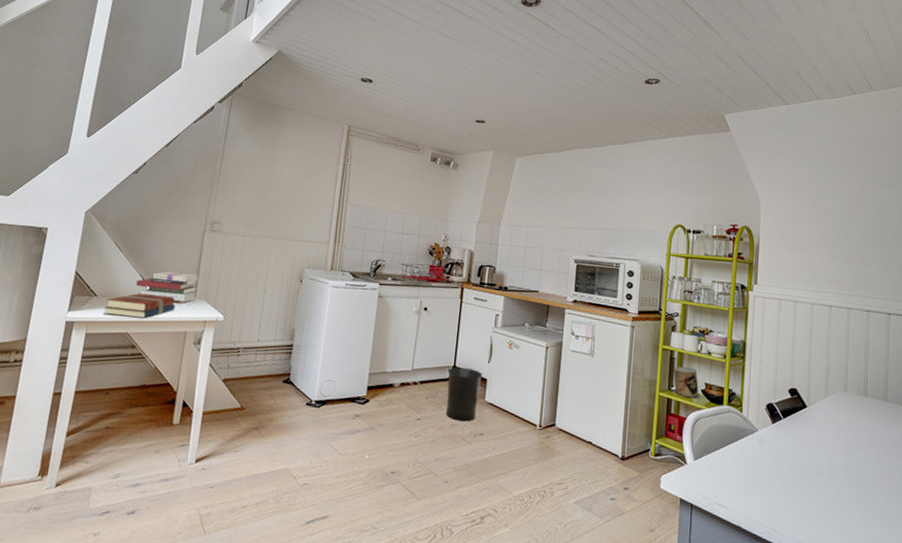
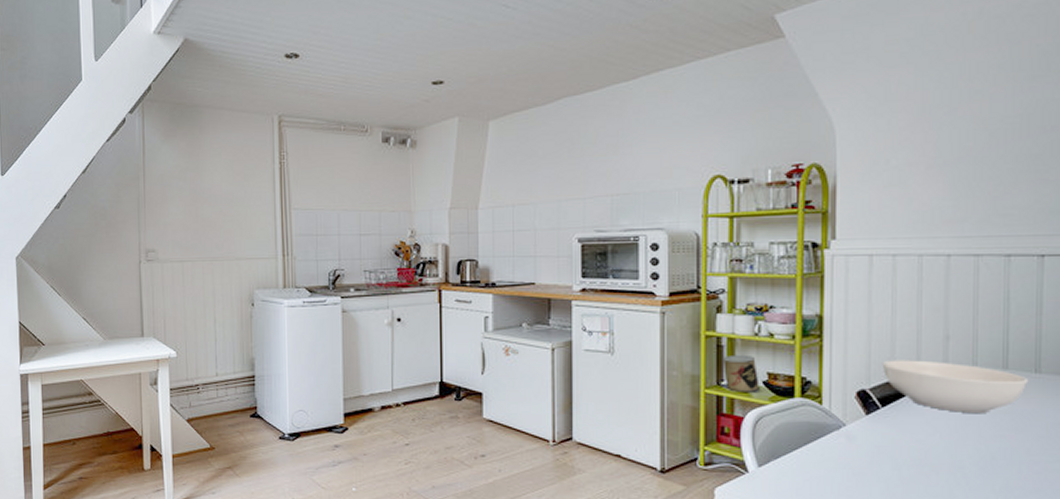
books: present [102,293,176,319] -> none [53,337,125,363]
books: present [135,271,198,303] -> none [80,310,144,343]
waste bin: present [446,367,483,422] -> none [433,382,477,443]
bowl: none [784,381,880,430] -> present [882,360,1029,414]

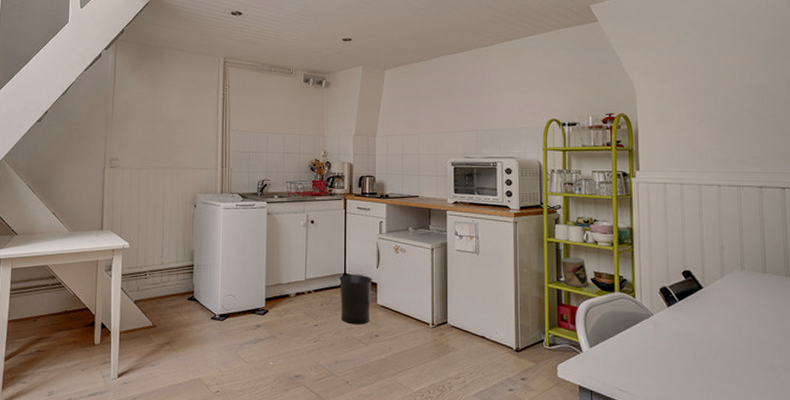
waste bin: none [433,382,477,443] -> present [338,273,373,325]
bowl: present [882,360,1029,414] -> none [677,264,782,308]

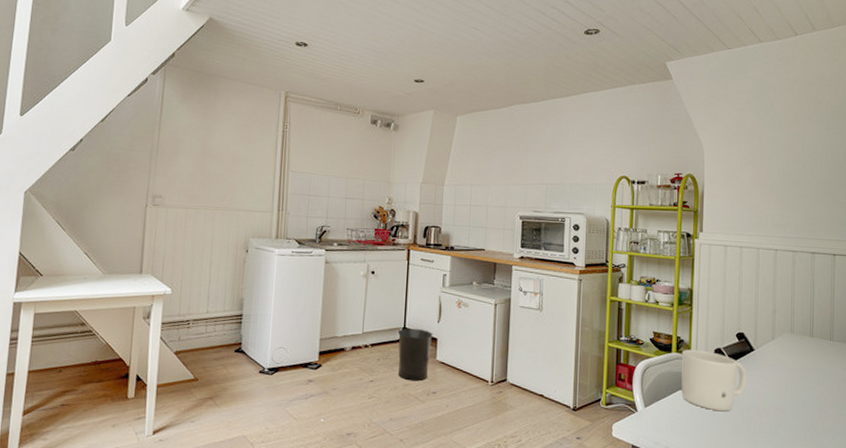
tin can: present [561,257,589,287] -> none [622,316,648,347]
mug: none [625,289,697,351] -> present [680,349,747,412]

